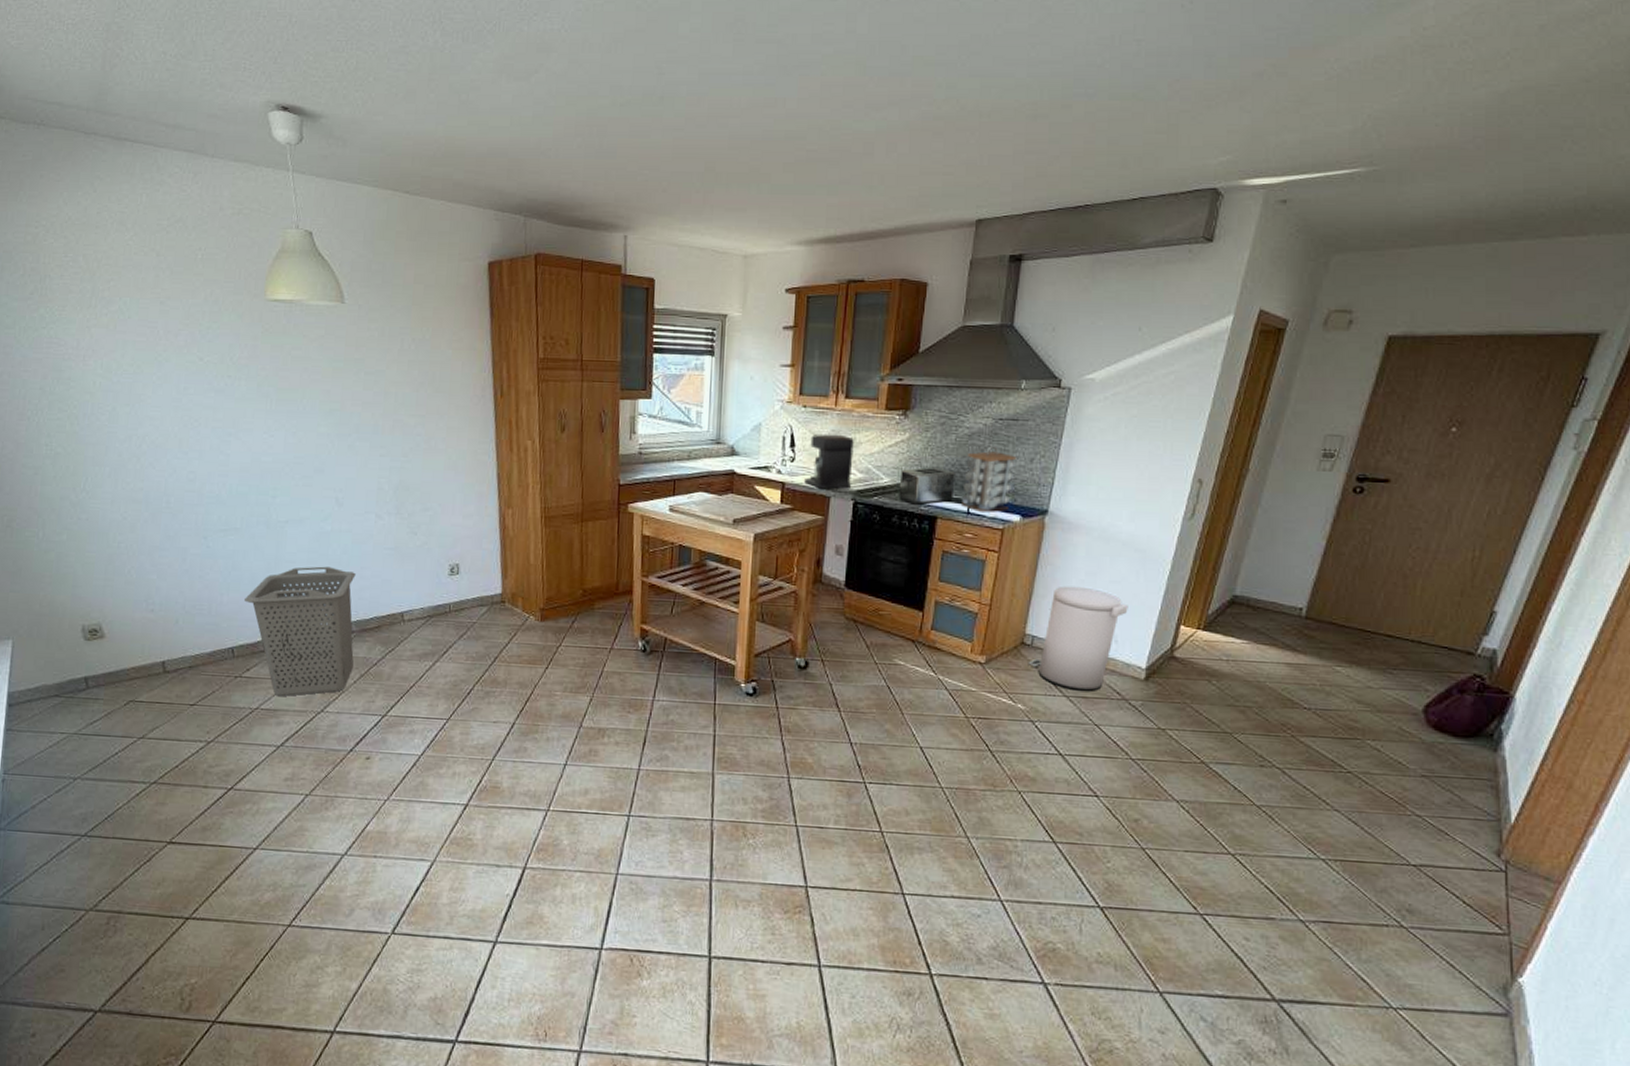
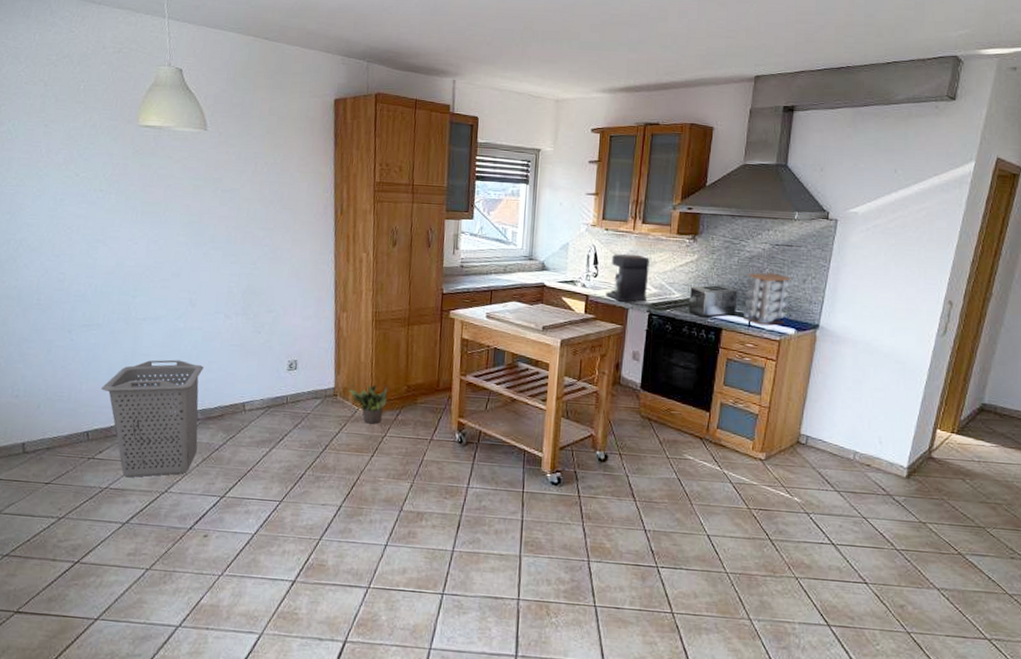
potted plant: none [518,588,563,633] -> present [349,384,389,424]
pedal bin: present [1028,586,1128,692] -> none [803,392,891,488]

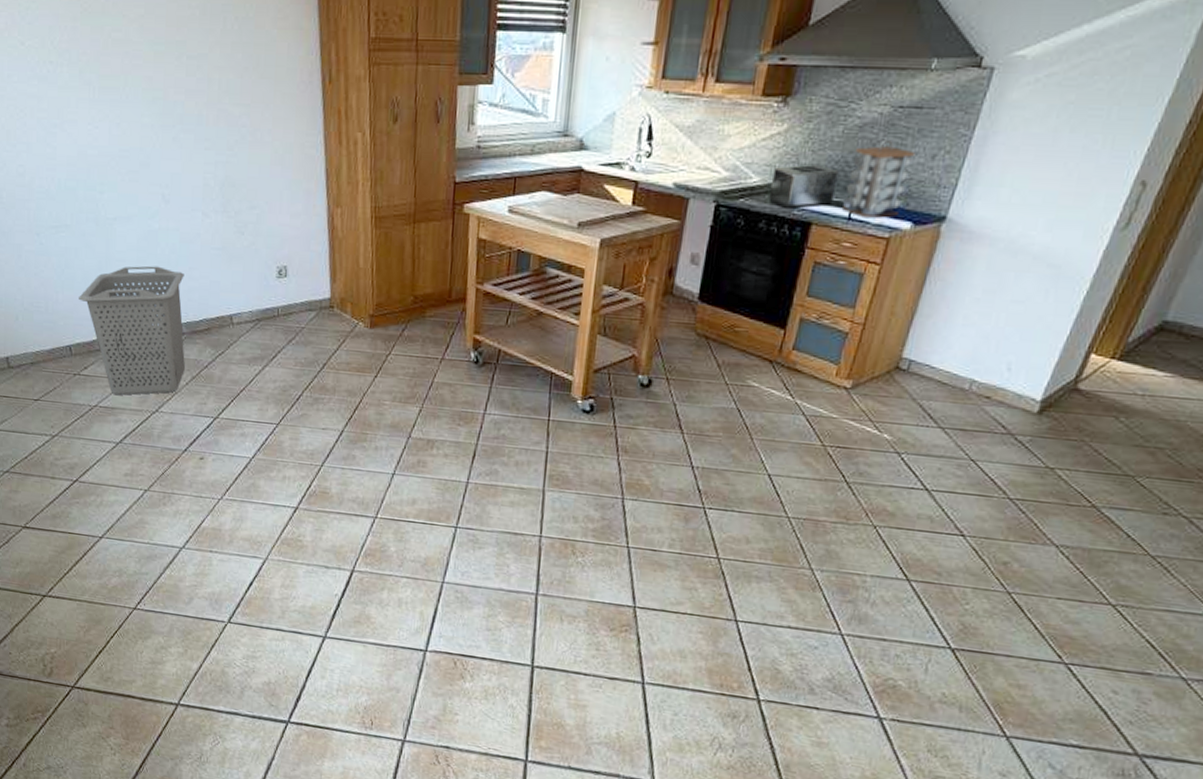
potted plant: present [349,384,389,424] -> none [347,294,393,341]
coffee maker: present [606,254,650,303] -> none [661,125,722,191]

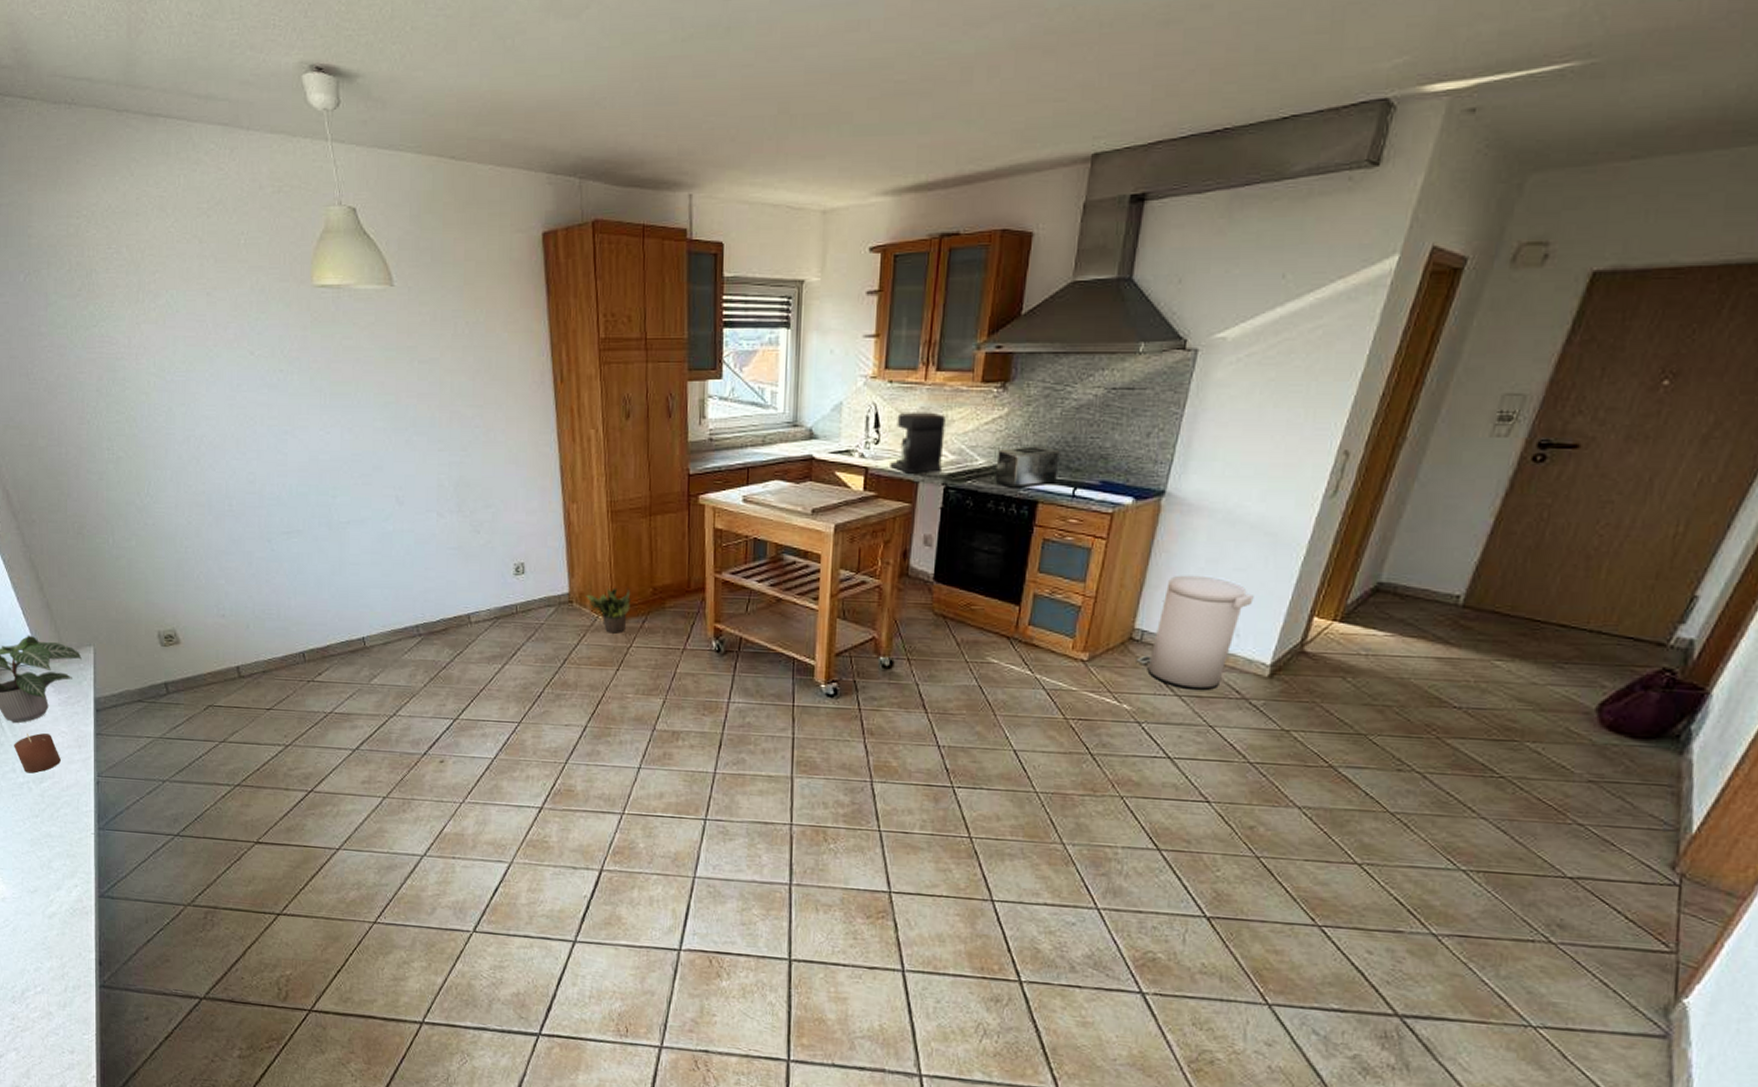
laundry basket: present [79,265,186,396] -> none [312,568,424,701]
potted plant: none [347,294,393,341] -> present [586,587,632,634]
coffee maker: none [661,125,722,191] -> present [890,412,946,475]
spice rack: present [841,139,916,220] -> none [1065,419,1131,496]
pedal bin: none [900,304,1030,425] -> present [1136,575,1254,691]

